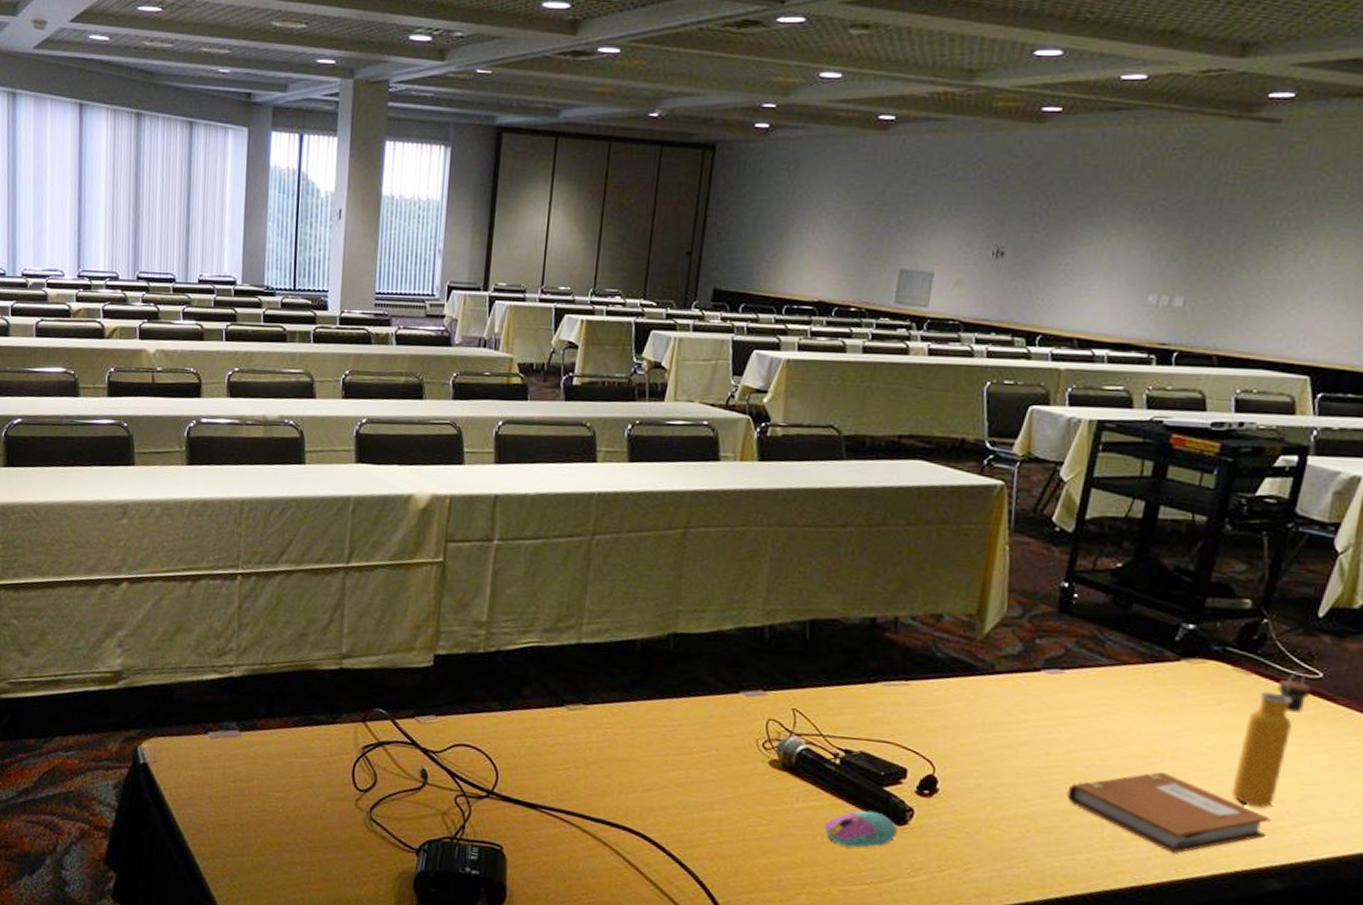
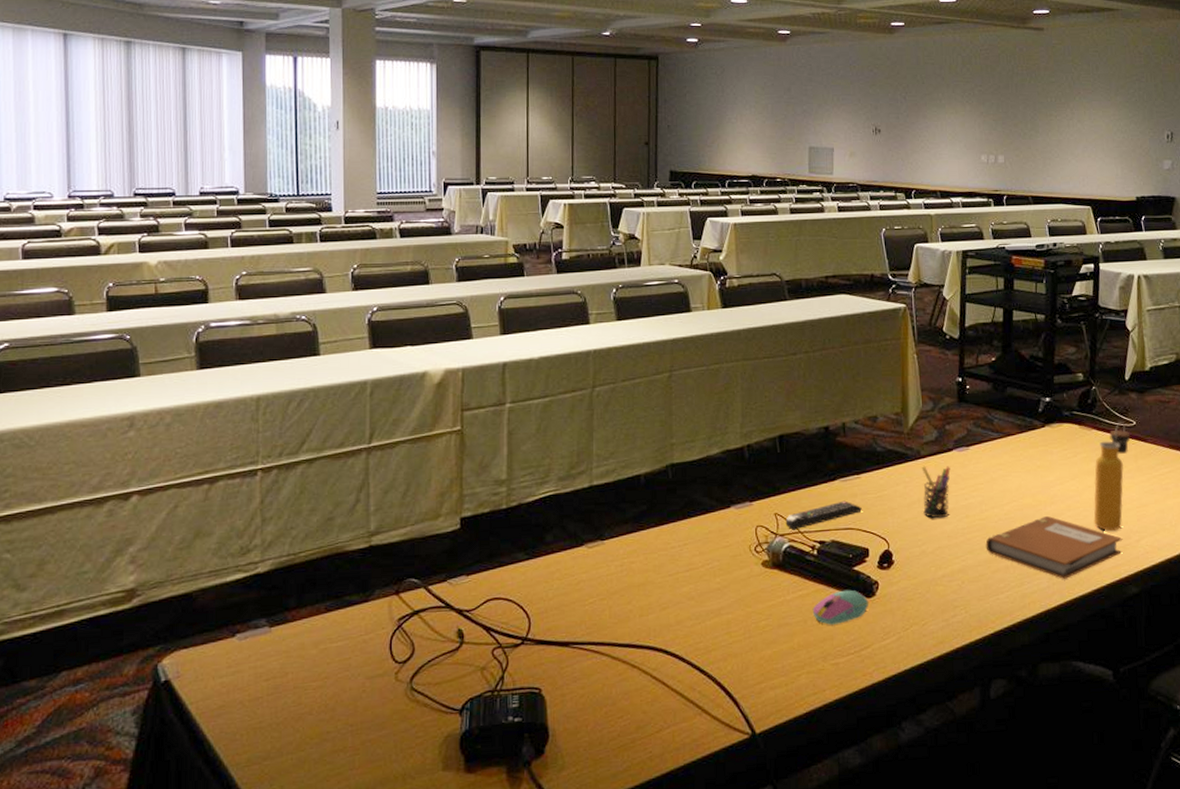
remote control: none [804,708,905,732] -> present [785,500,862,530]
pen holder: none [987,683,1034,751] -> present [921,466,950,519]

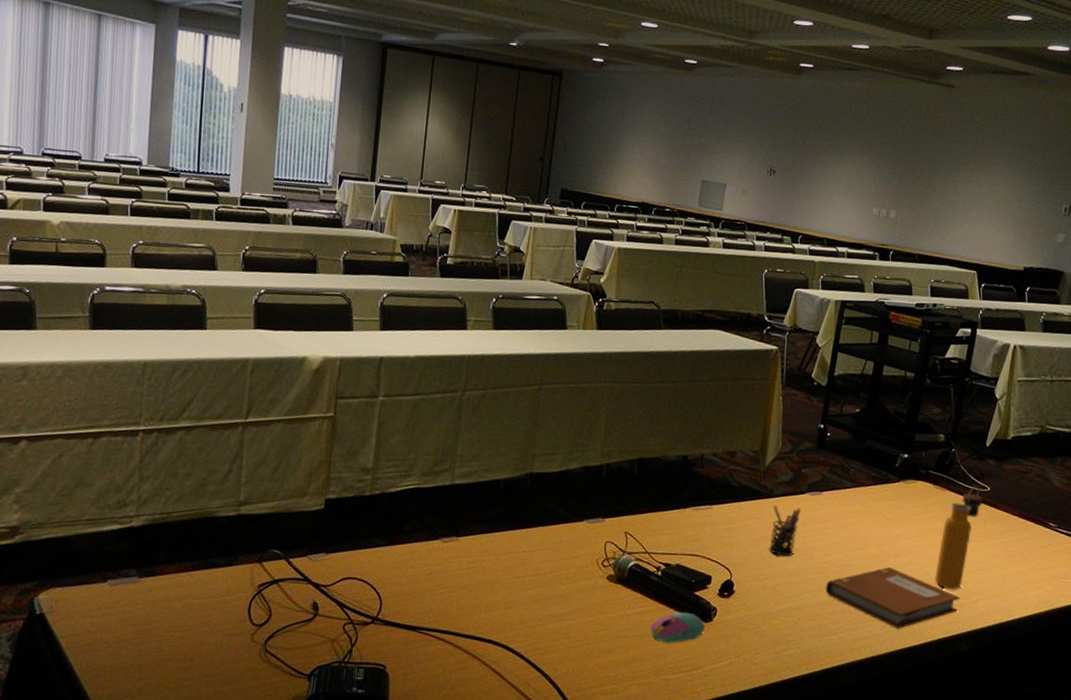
remote control: present [785,500,862,530] -> none [634,528,710,550]

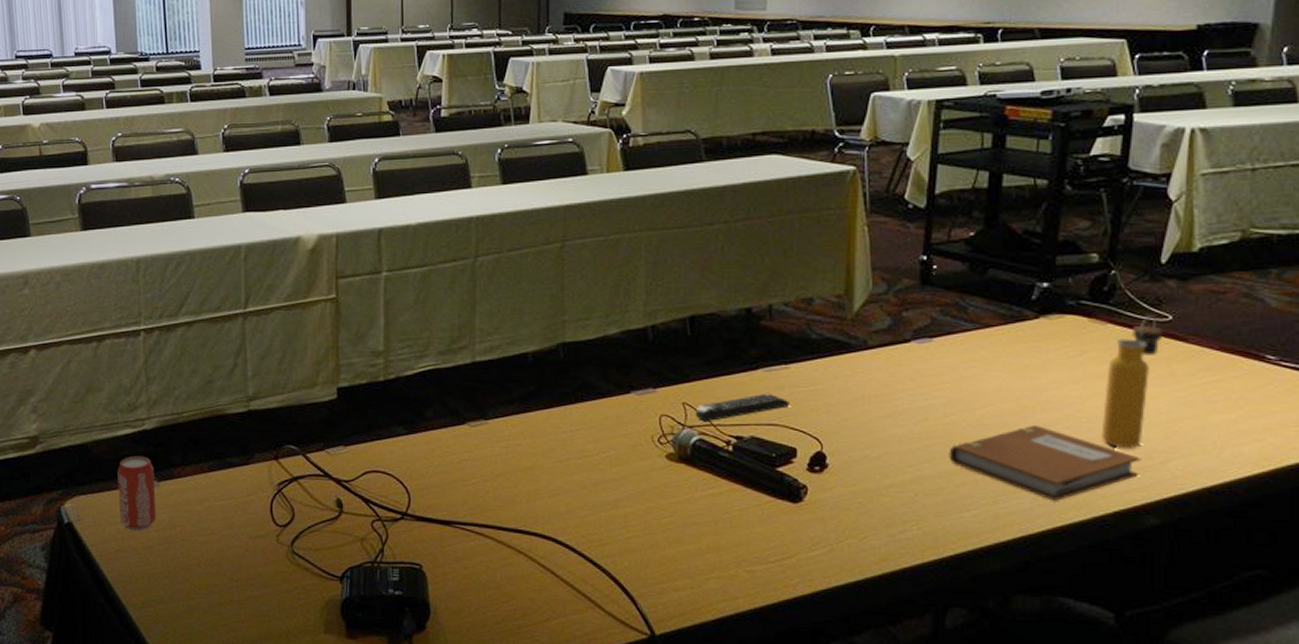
beverage can: none [95,551,137,625] -> present [117,456,157,531]
remote control: none [634,528,710,550] -> present [695,393,790,422]
computer mouse: present [650,612,706,643] -> none [725,492,795,529]
pen holder: present [769,505,801,557] -> none [868,358,906,420]

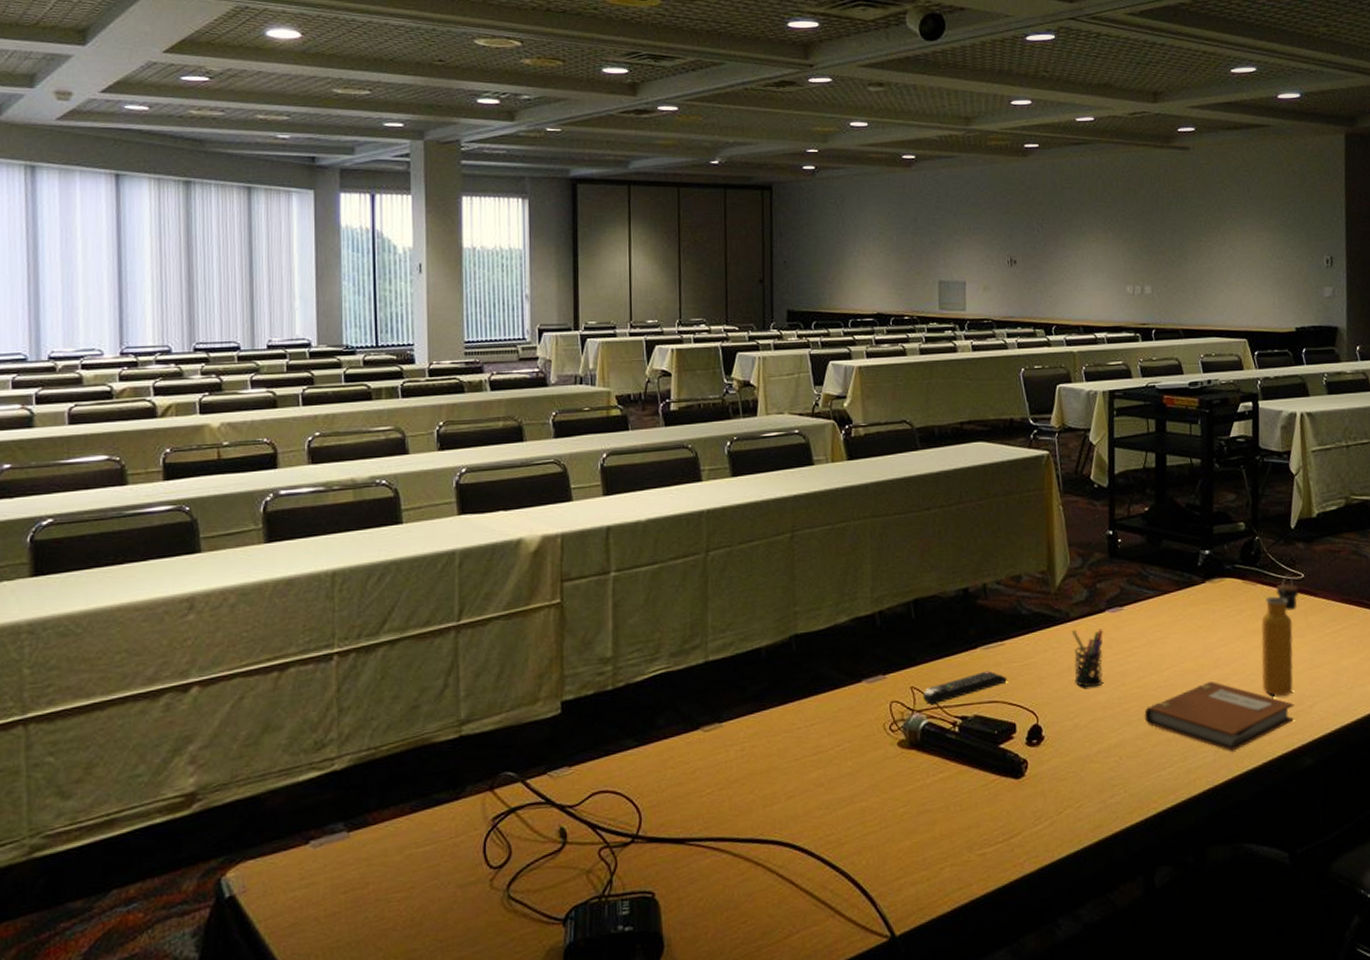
beverage can: present [117,456,157,531] -> none [297,803,345,897]
pen holder: none [868,358,906,420] -> present [1071,629,1103,688]

